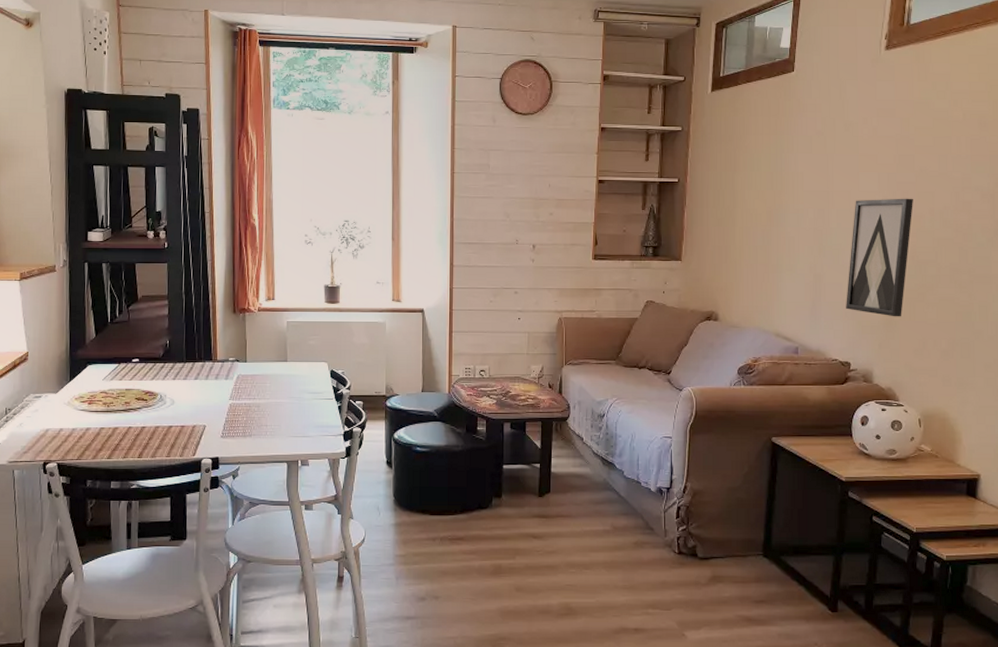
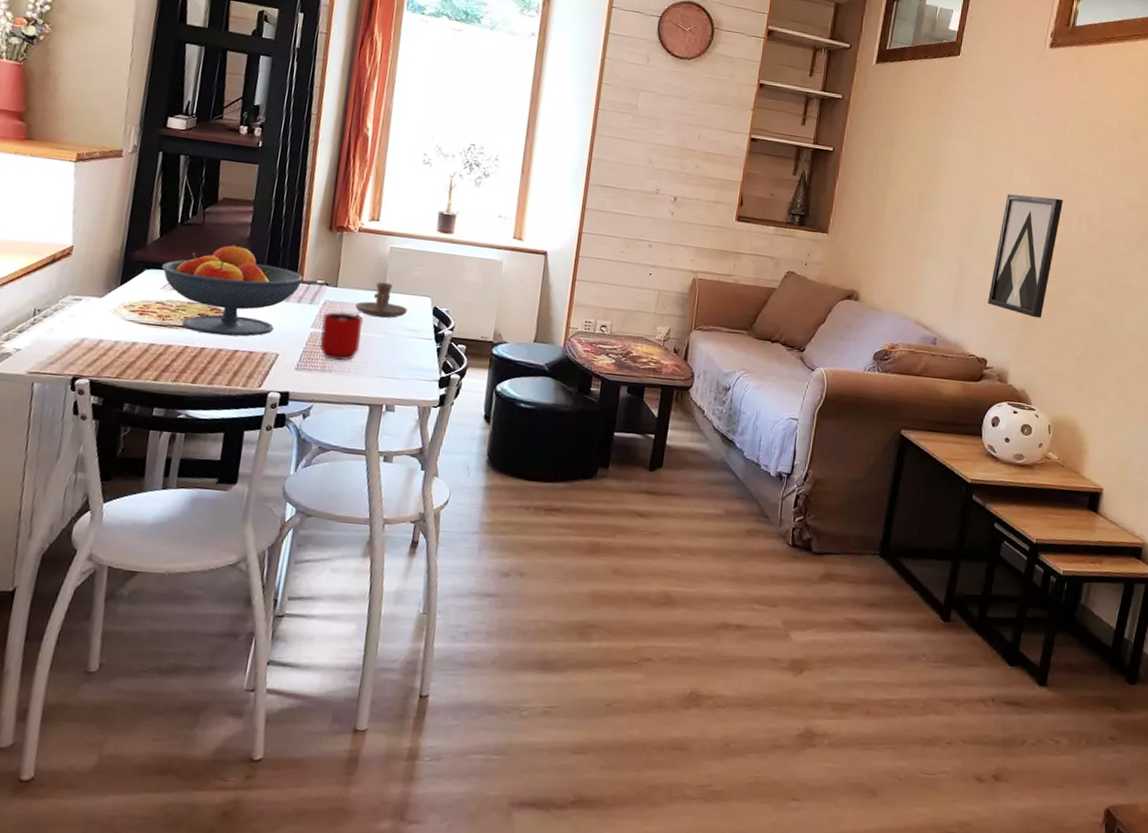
fruit bowl: none [100,335,217,415] -> present [161,244,304,337]
mug: none [237,383,273,426] -> present [319,311,364,361]
candle holder: none [264,354,308,385] -> present [355,282,407,319]

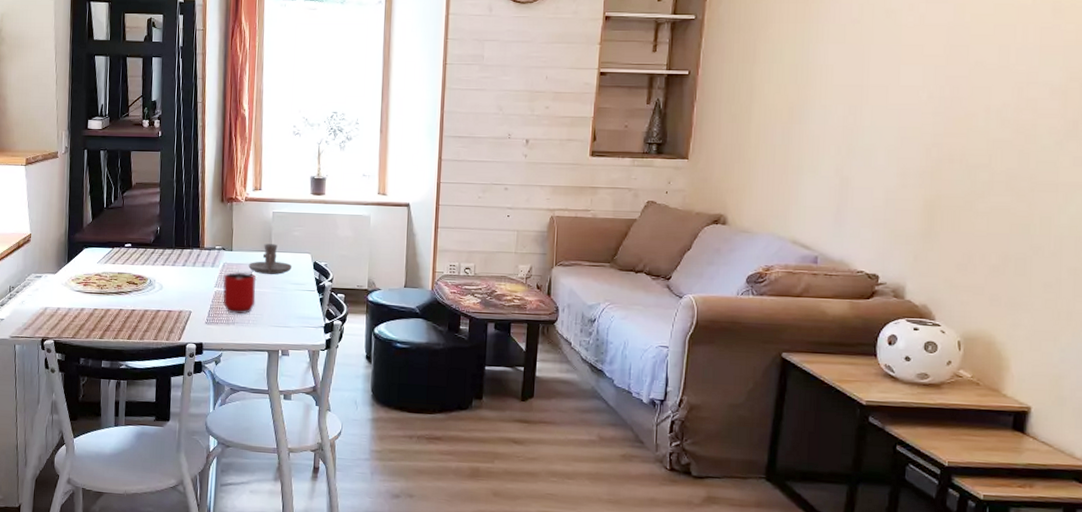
fruit bowl: present [161,244,304,337] -> none [96,222,205,299]
wall art: present [988,194,1063,319] -> none [877,94,965,227]

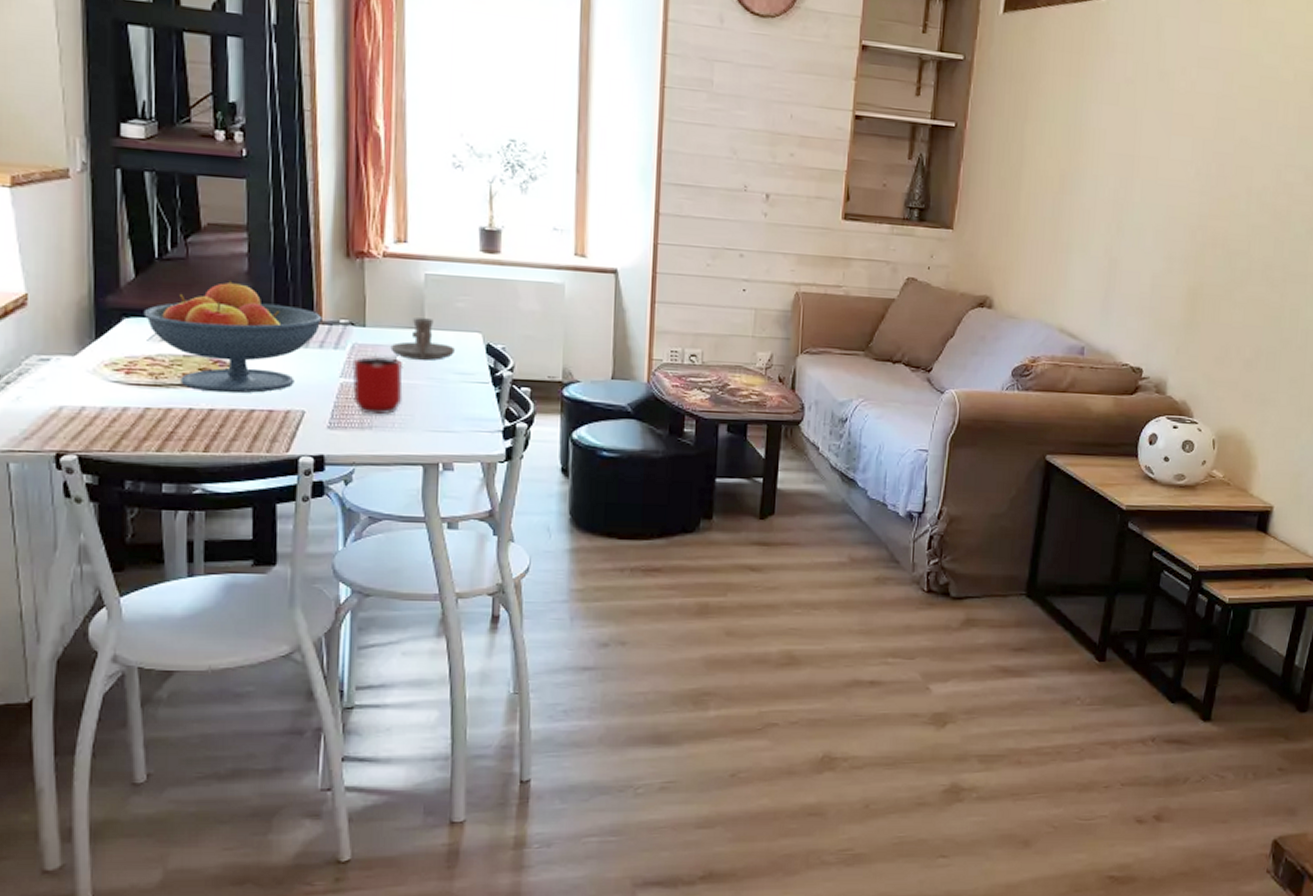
fruit bowl: none [96,222,205,299] -> present [143,281,322,394]

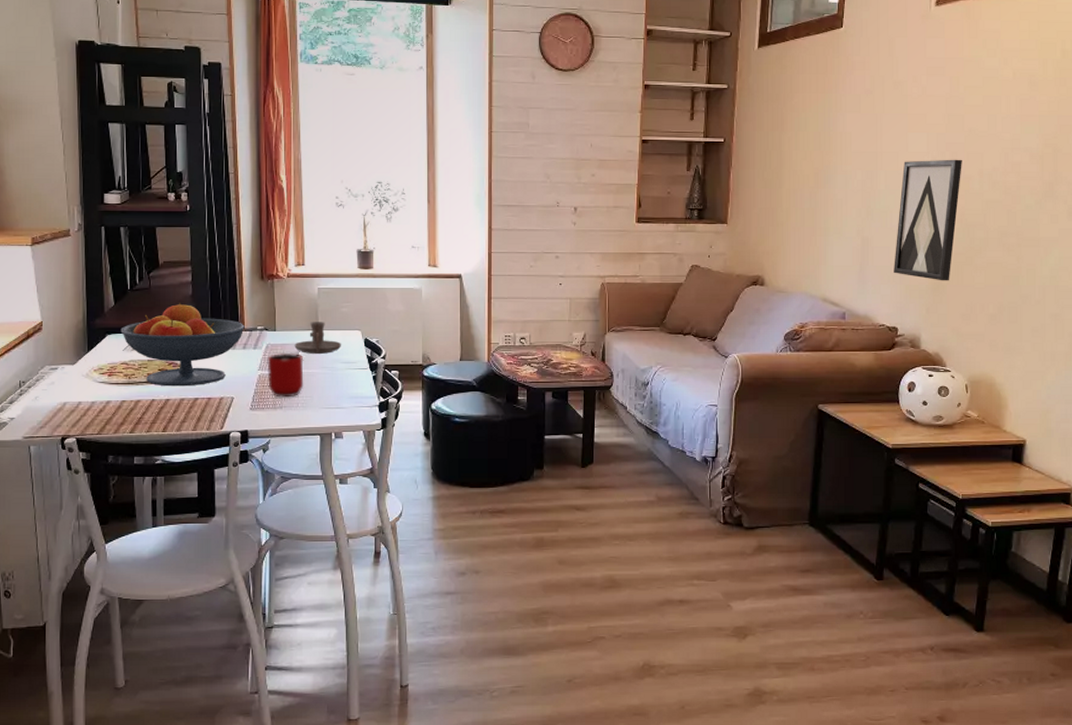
wall art: none [1143,169,1230,318] -> present [894,159,962,281]

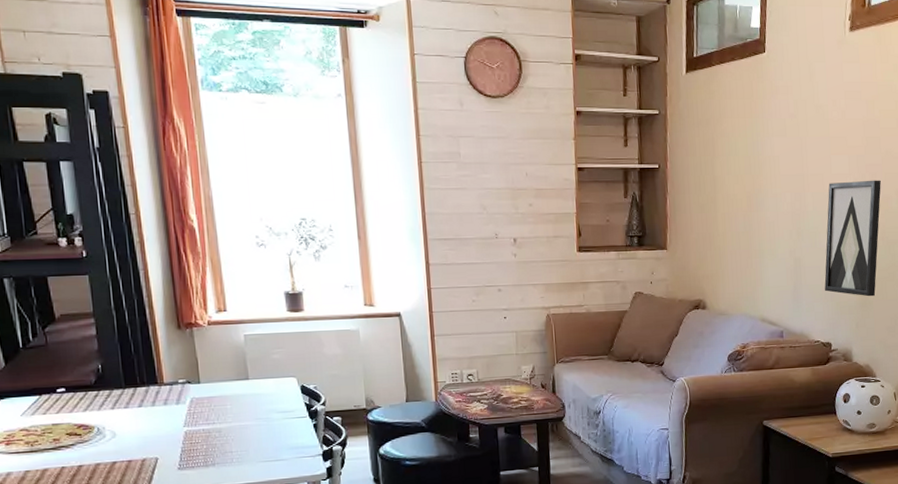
fruit bowl: present [120,303,245,387] -> none [15,359,164,452]
mug: present [267,352,304,398] -> none [194,405,237,454]
candle holder: present [294,322,341,355] -> none [222,370,276,406]

